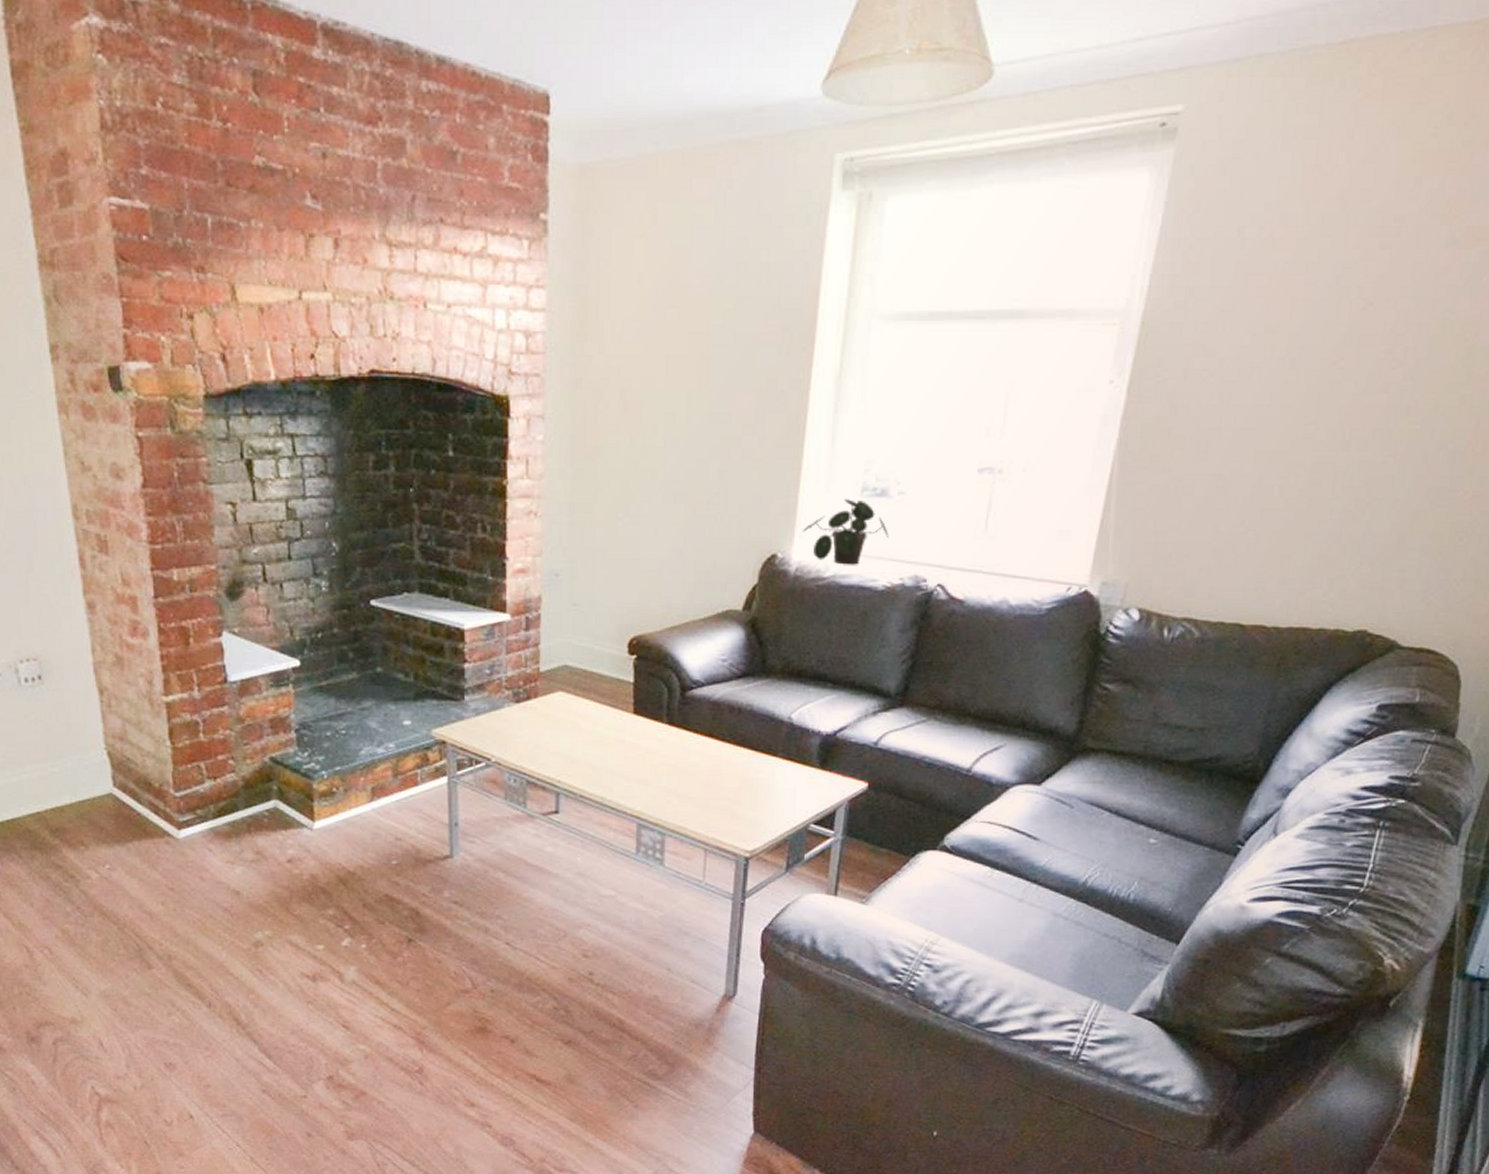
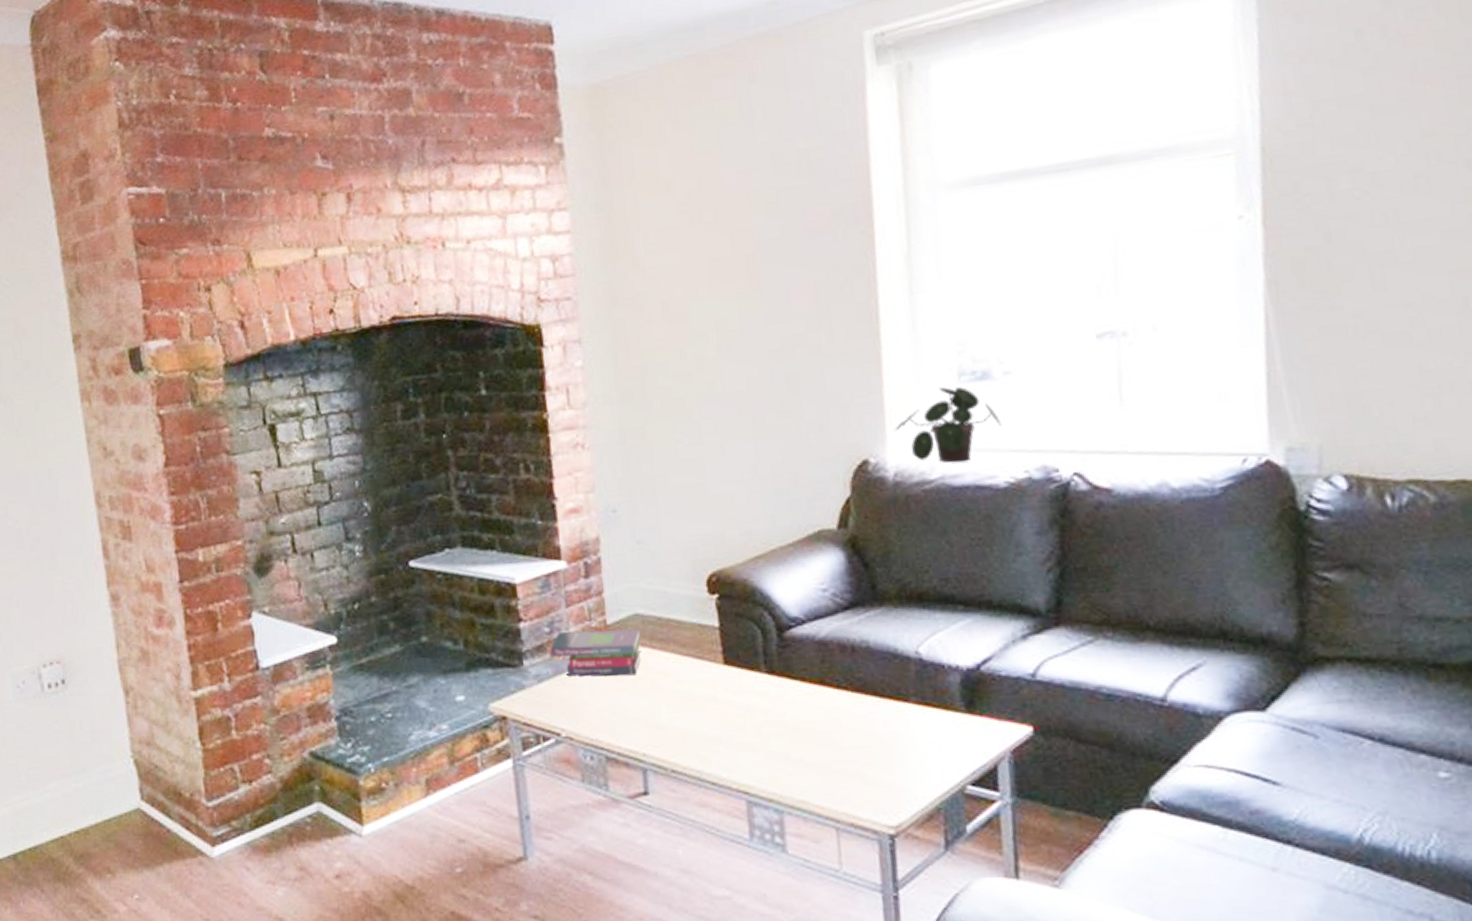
books: none [489,674,567,716] -> present [550,628,642,677]

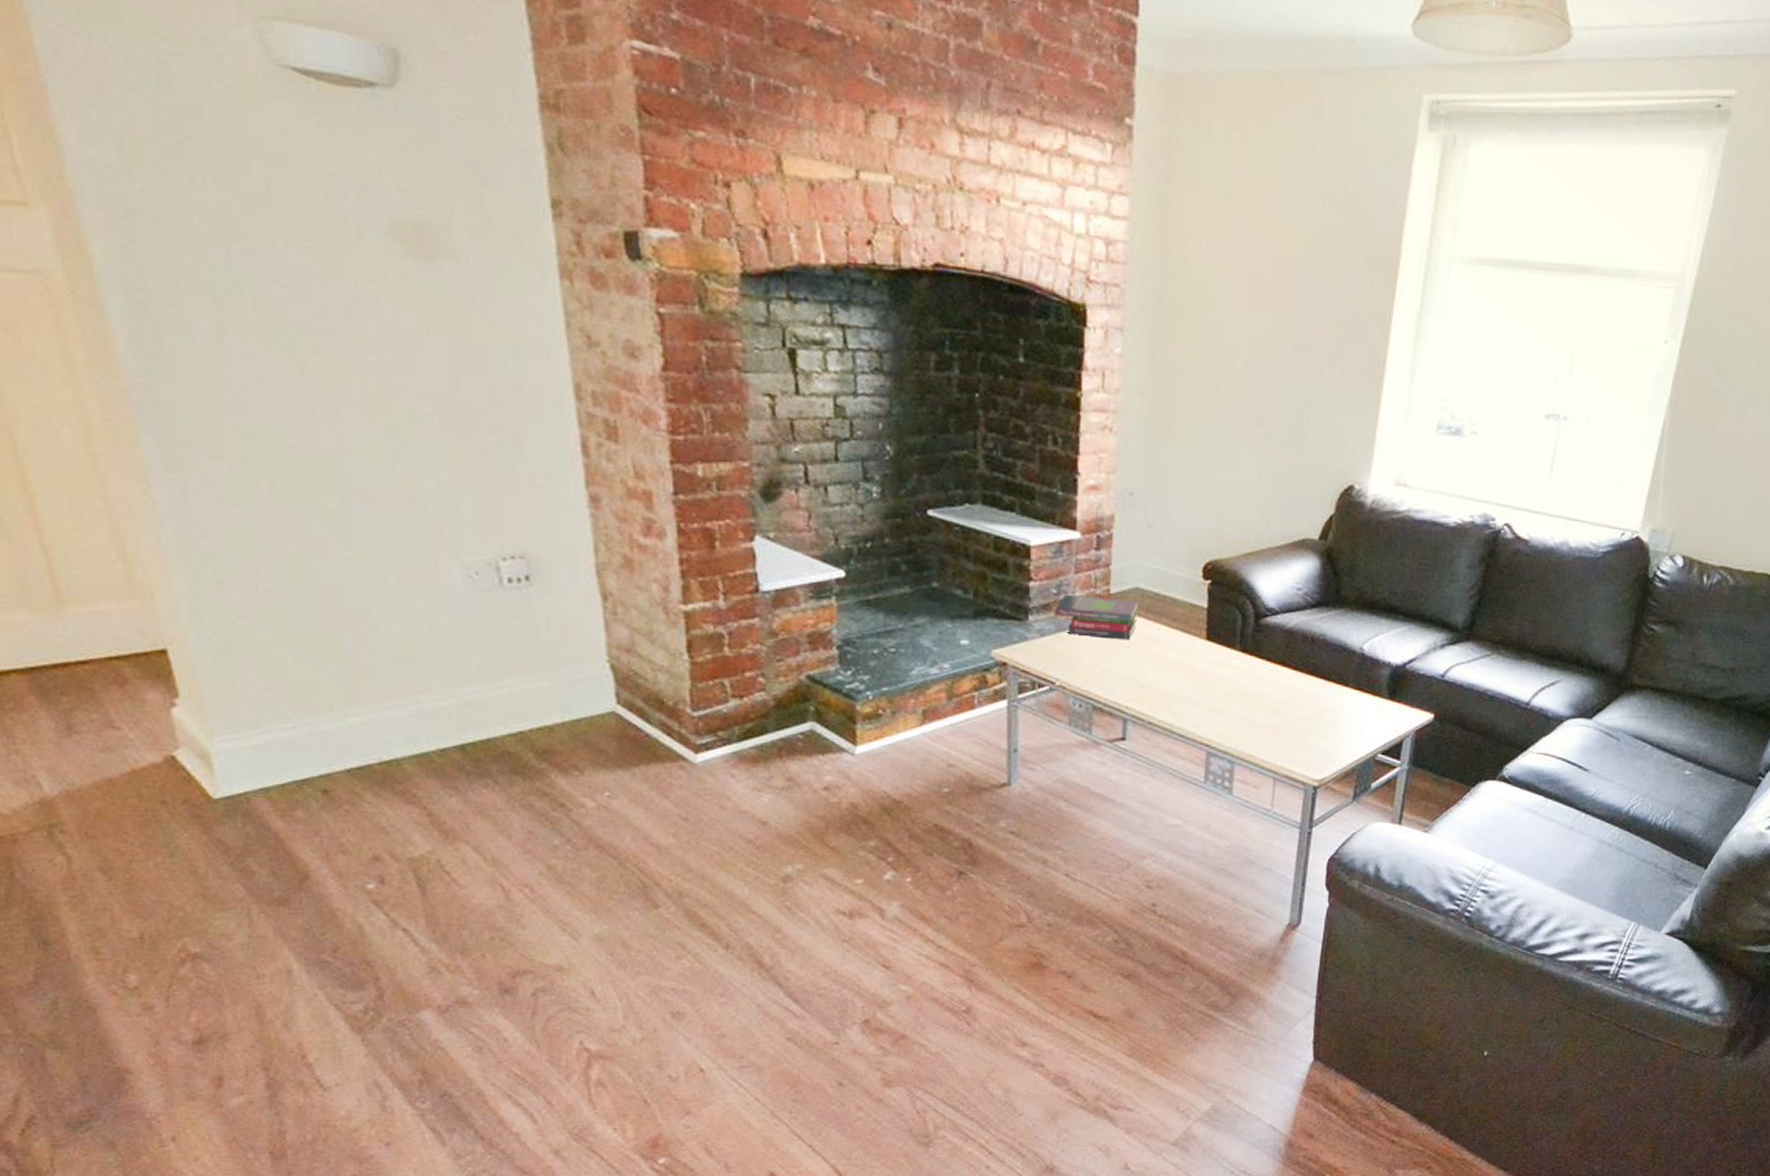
potted plant: present [895,387,1002,462] -> none [1380,435,1462,501]

